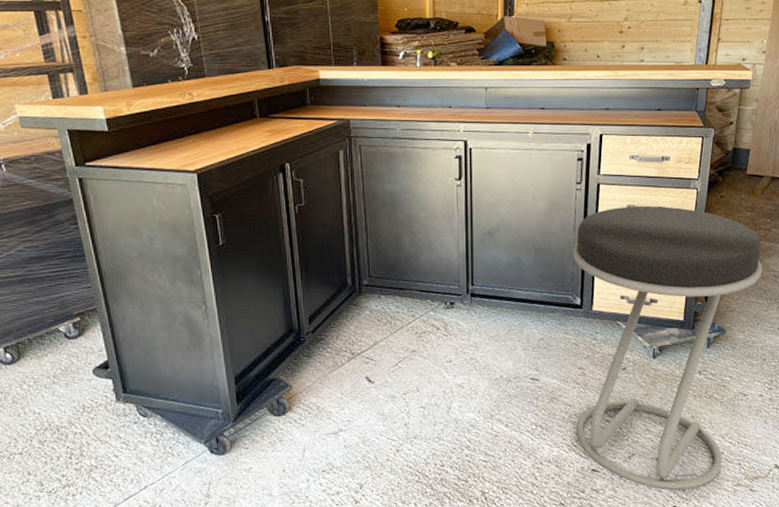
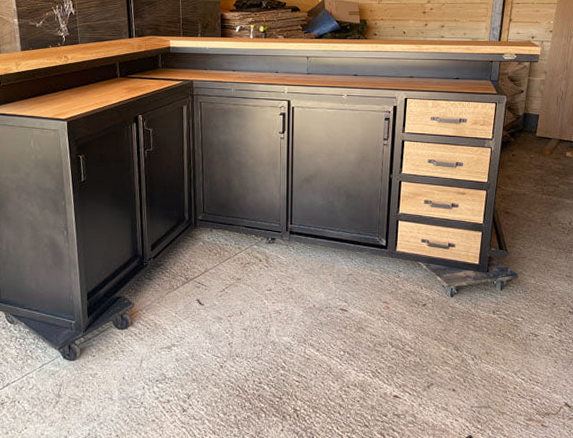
stool: present [572,205,762,491] -> none [379,160,551,421]

